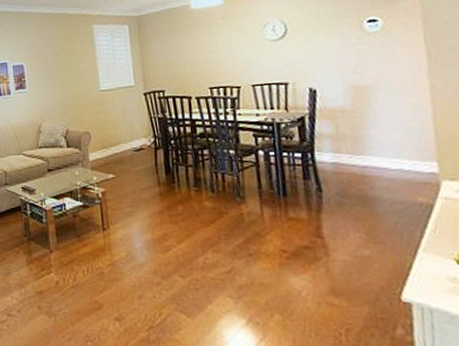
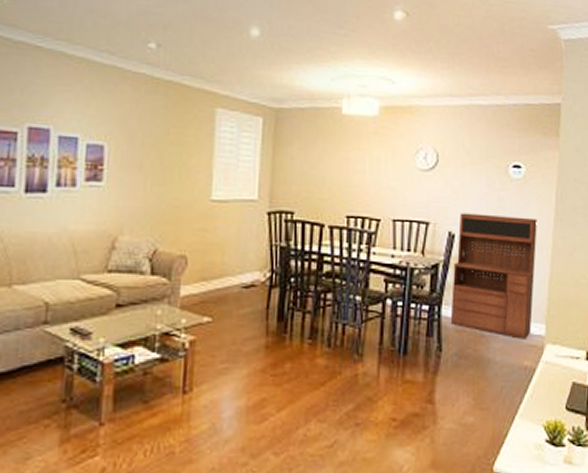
shelving unit: none [318,65,421,178] -> present [450,213,537,339]

